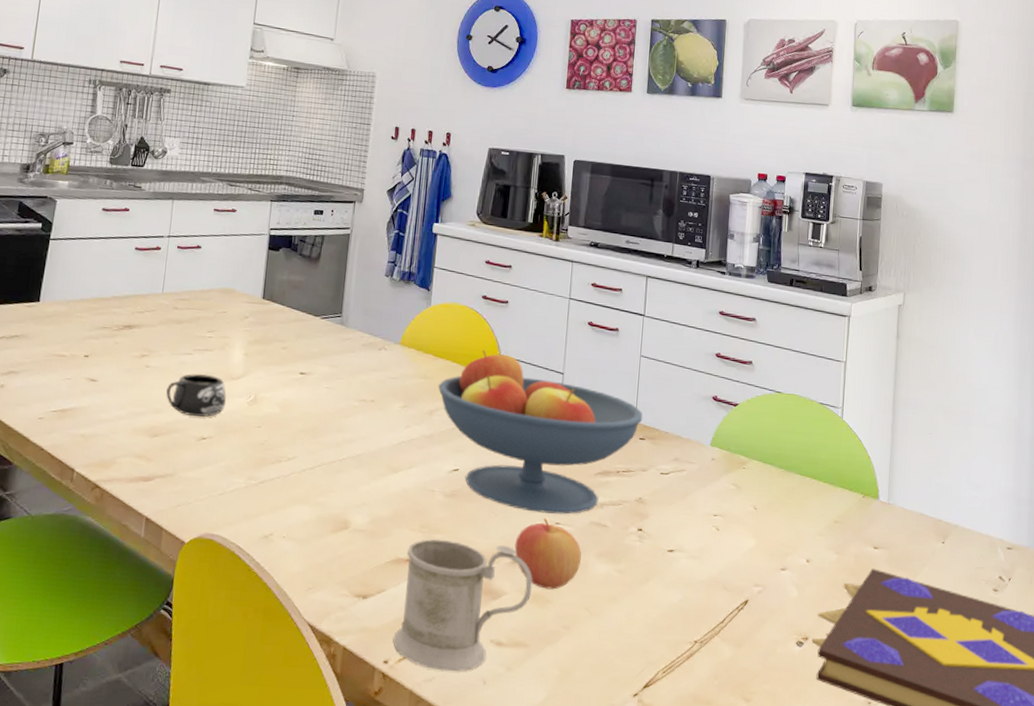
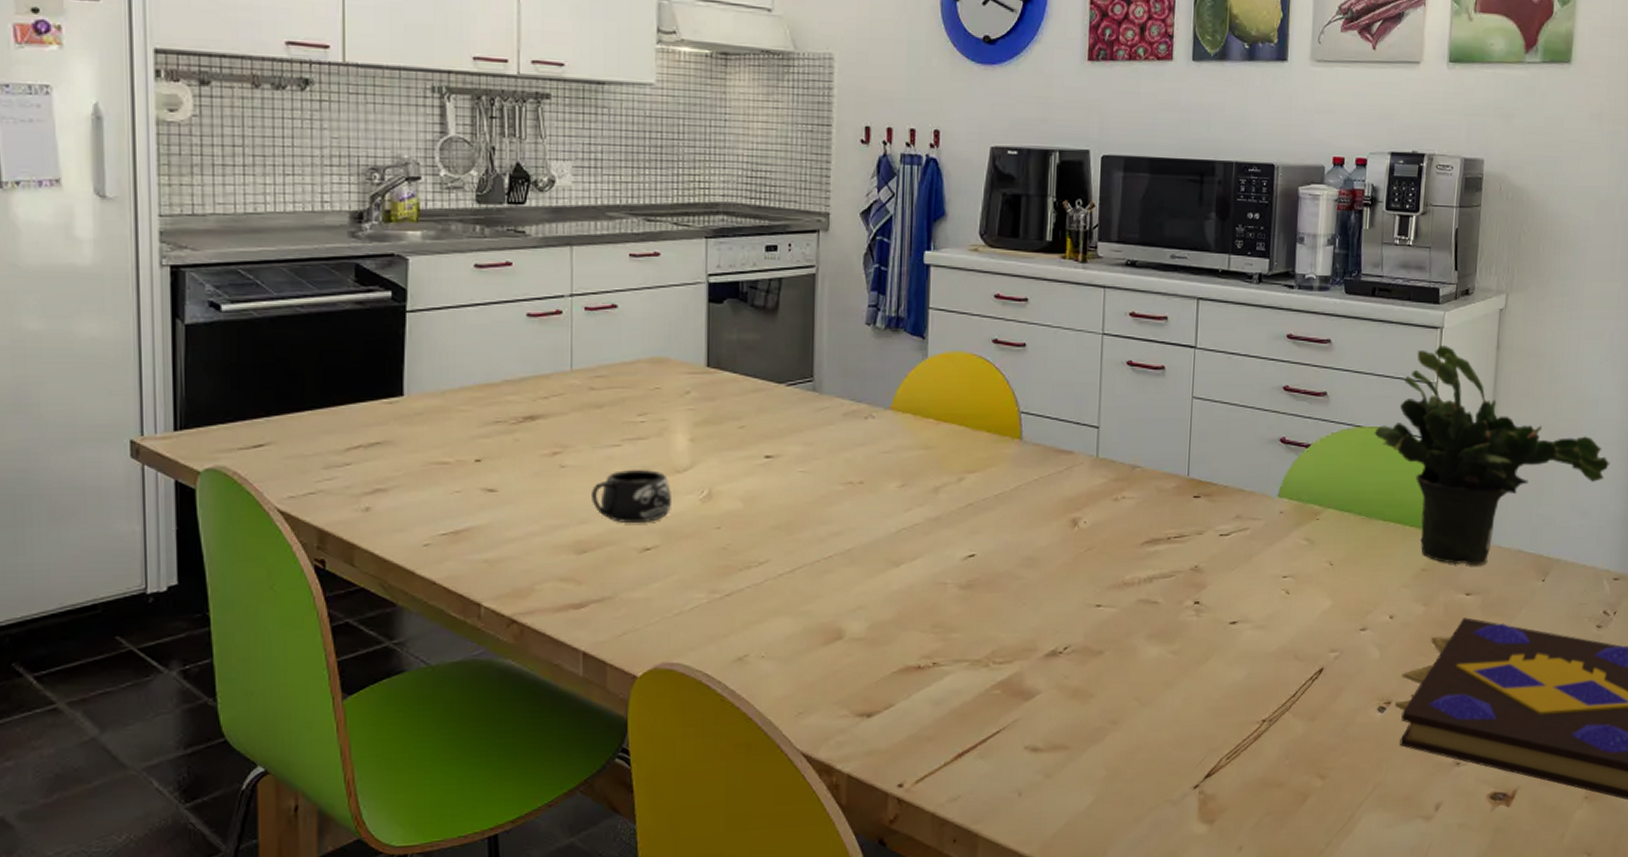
mug: present [393,539,533,672] -> none [907,637,1072,788]
fruit bowl: present [438,349,643,515] -> none [943,406,1197,596]
apple: present [514,518,581,590] -> none [1048,601,1128,682]
potted plant: none [792,331,1000,524] -> present [1374,345,1610,566]

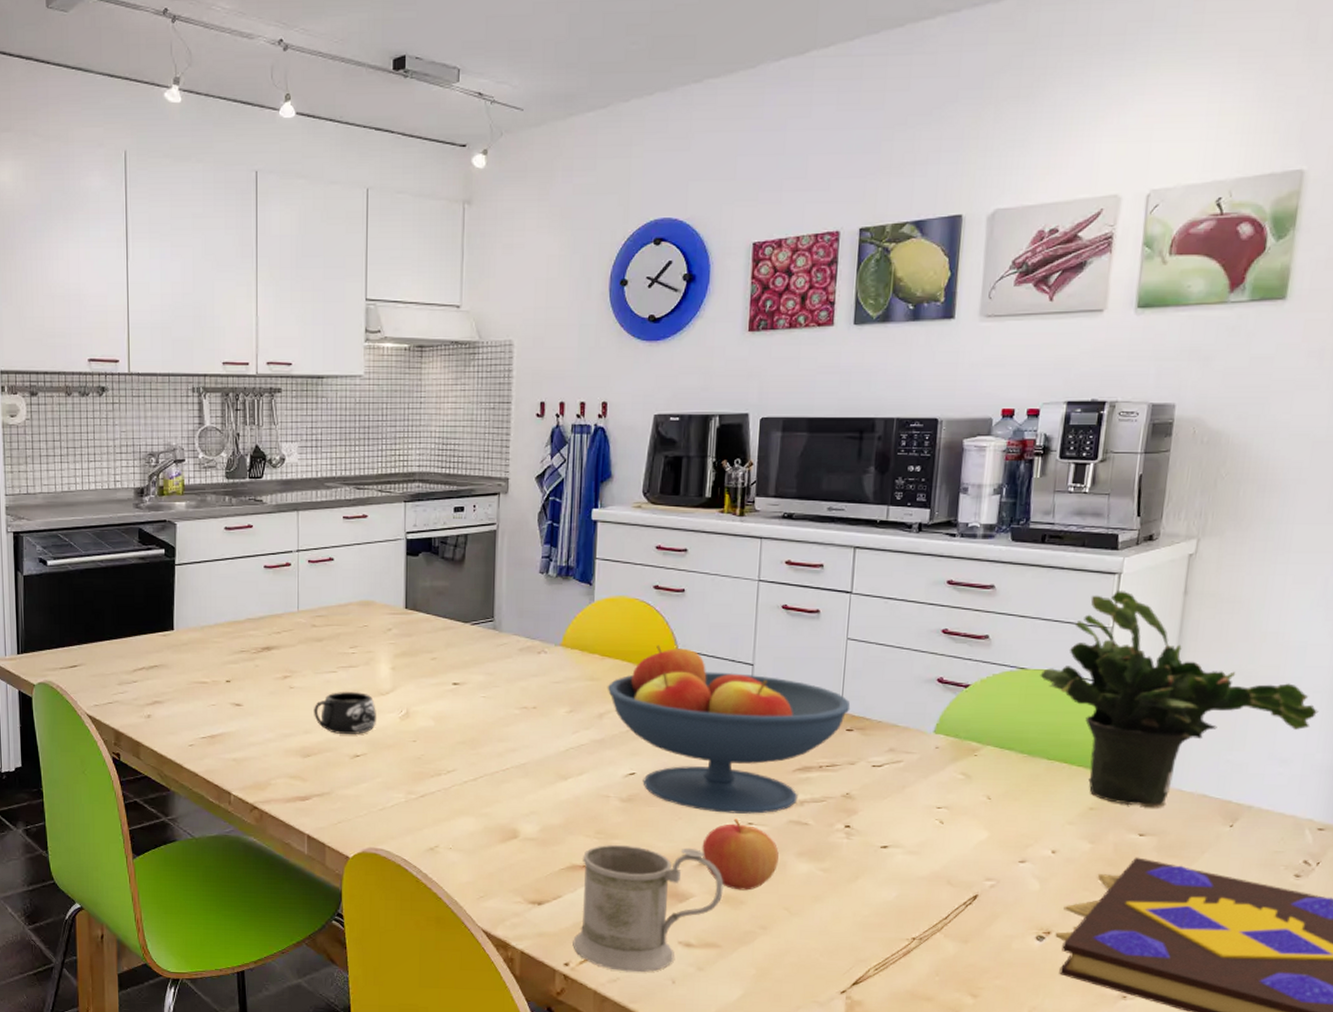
mug: none [907,637,1072,788] -> present [573,845,724,973]
fruit bowl: none [943,406,1197,596] -> present [607,644,851,814]
apple: none [1048,601,1128,682] -> present [702,818,779,891]

